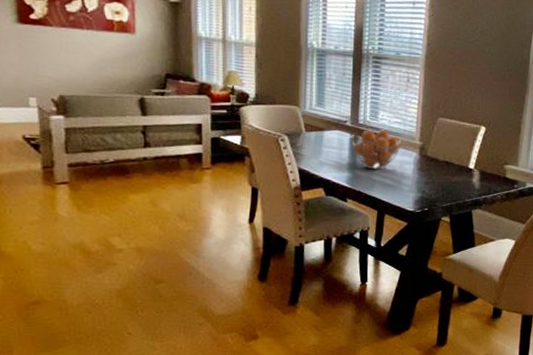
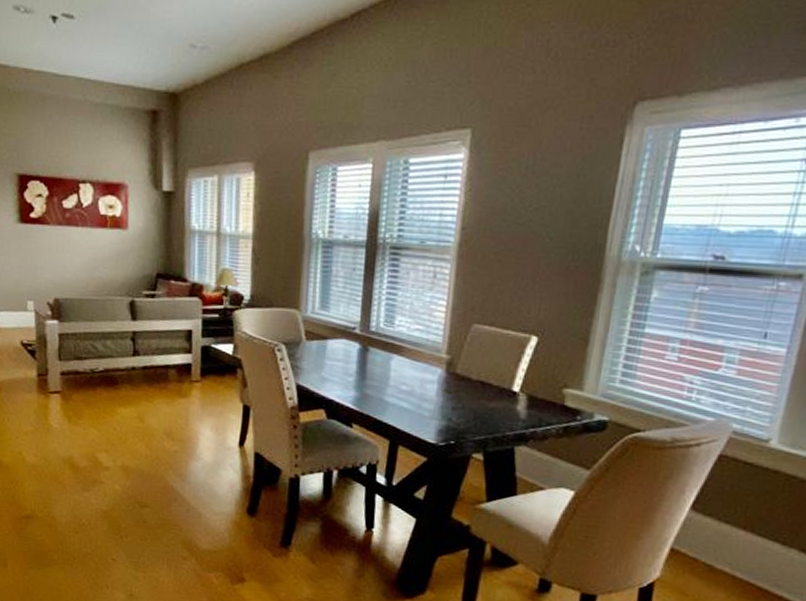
fruit basket: present [351,129,402,169] -> none [359,338,423,389]

